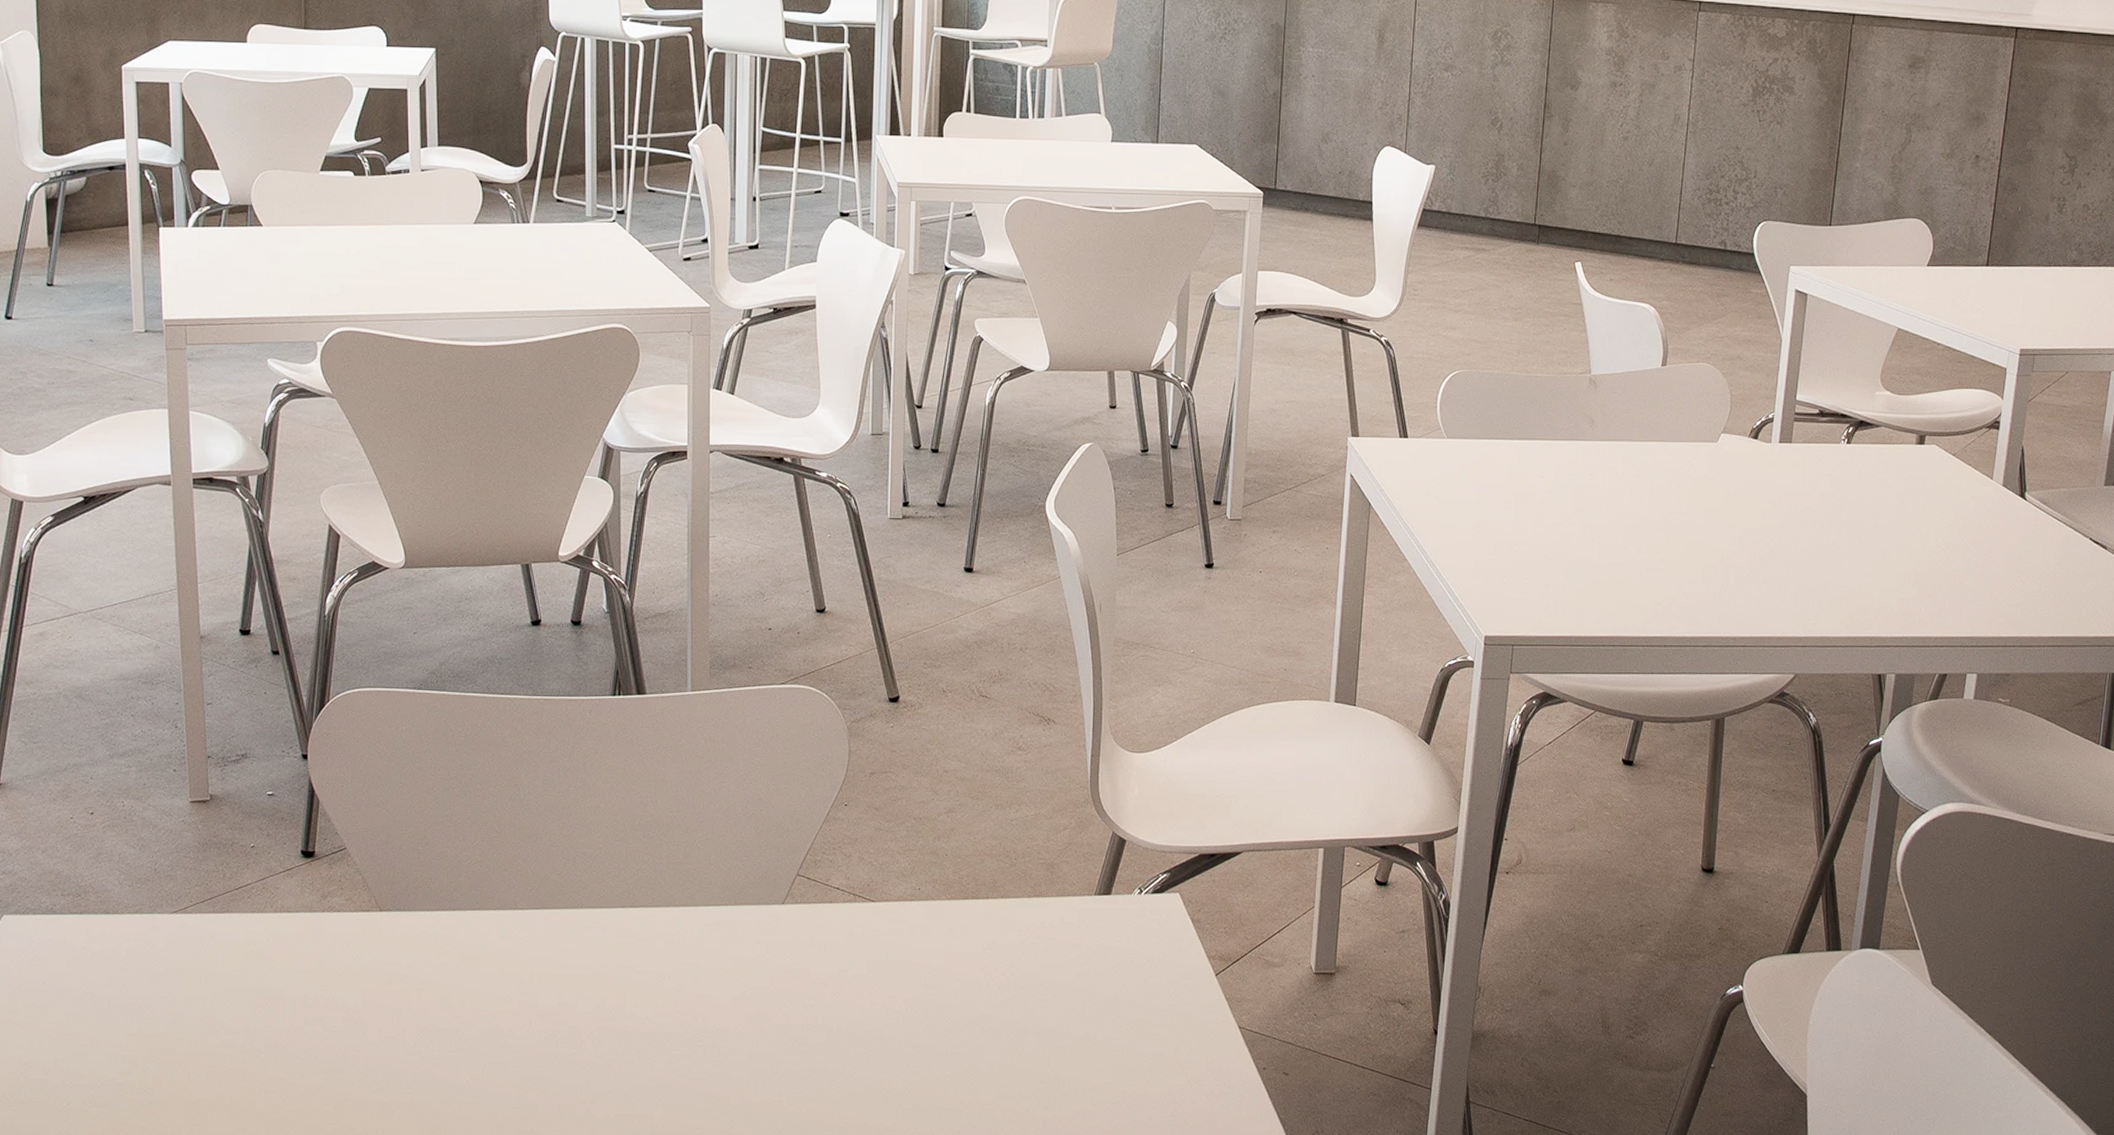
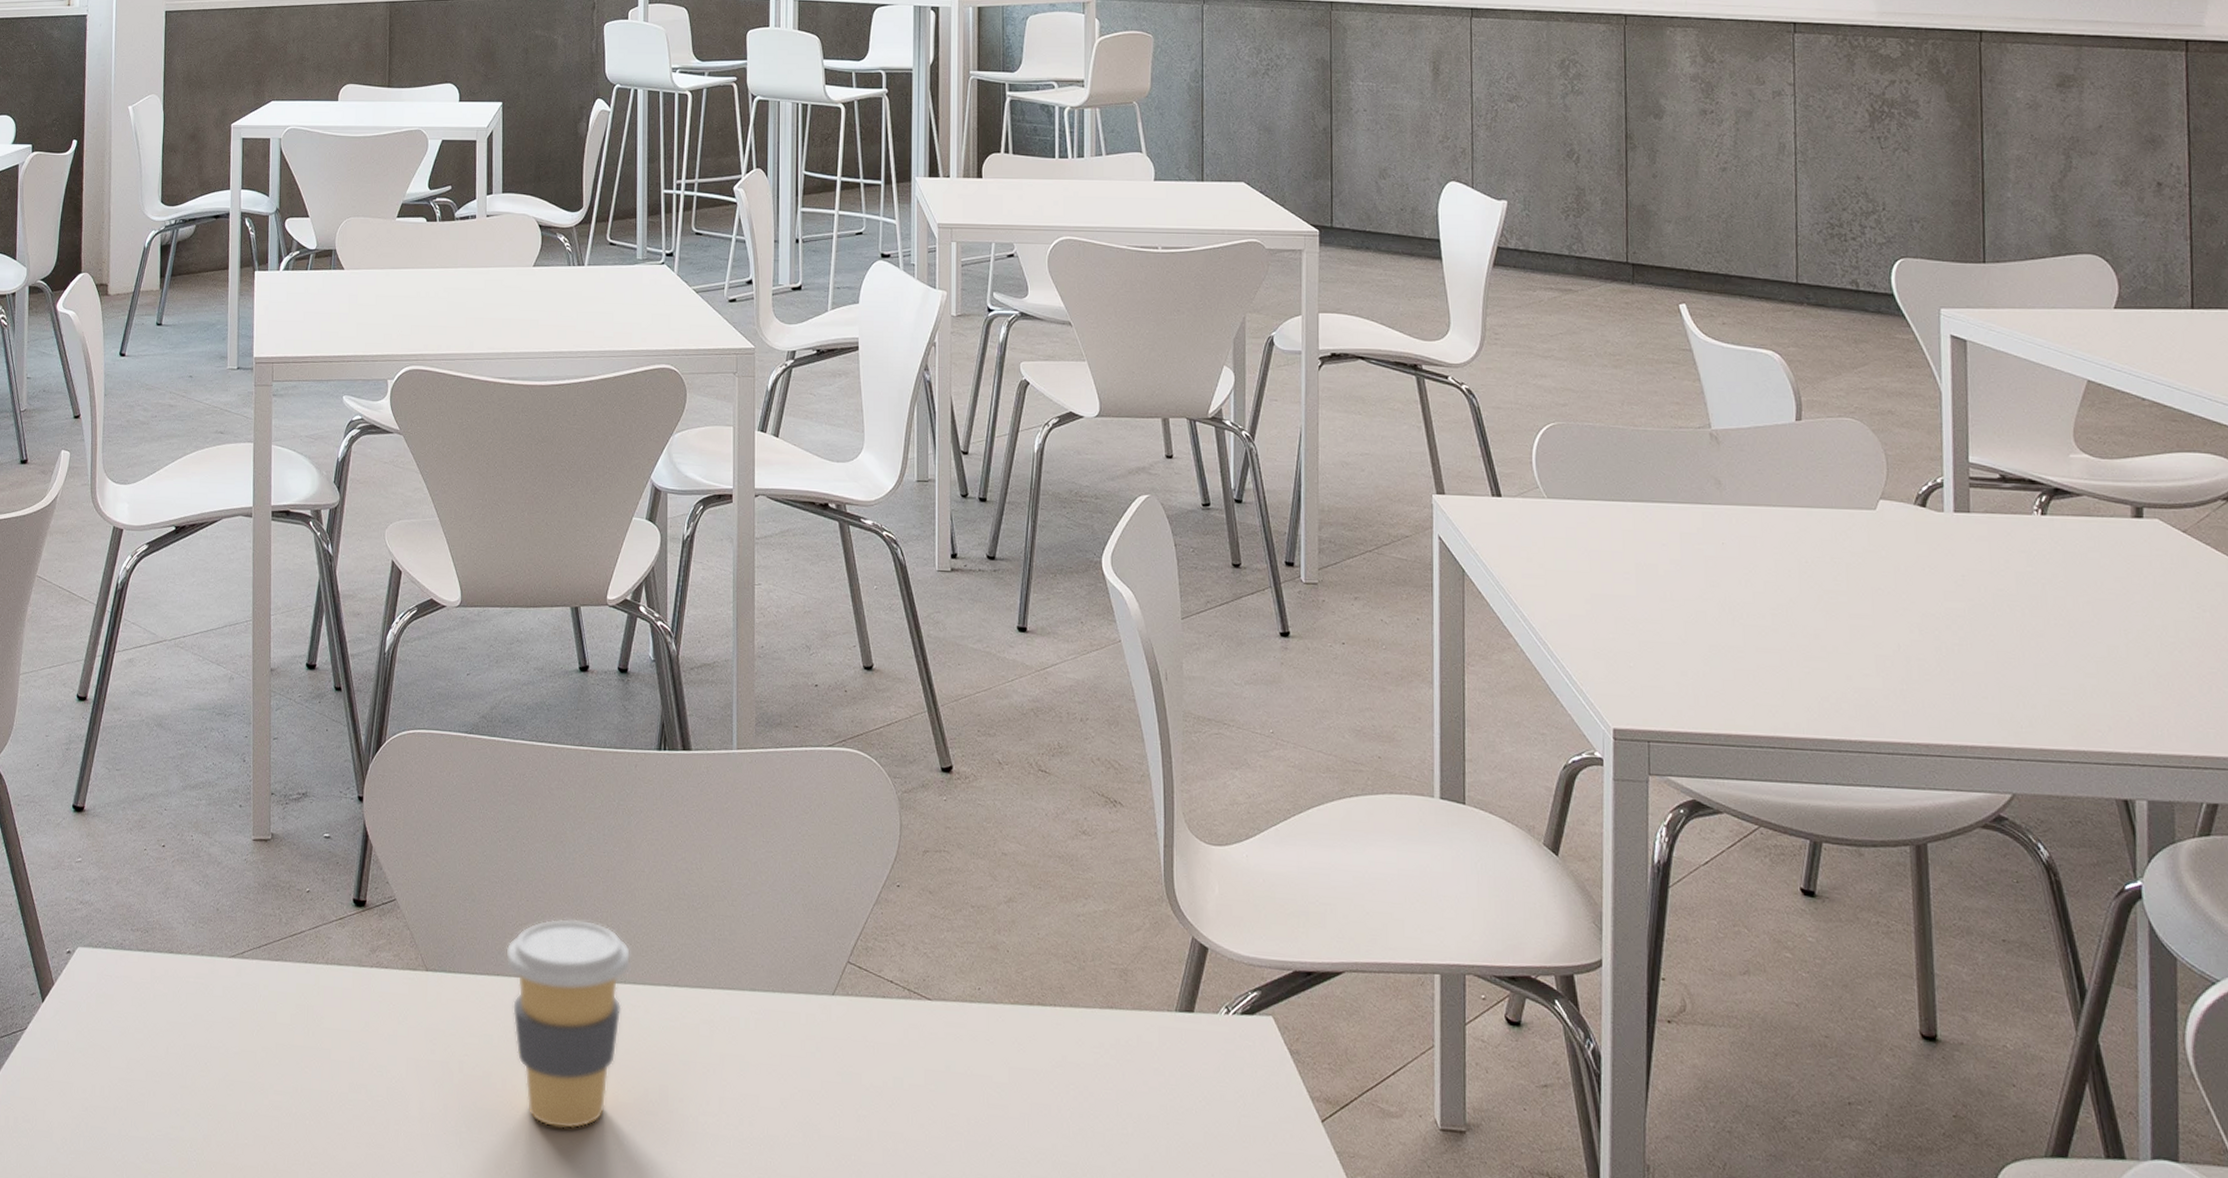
coffee cup: none [462,854,587,1040] -> present [506,918,631,1129]

